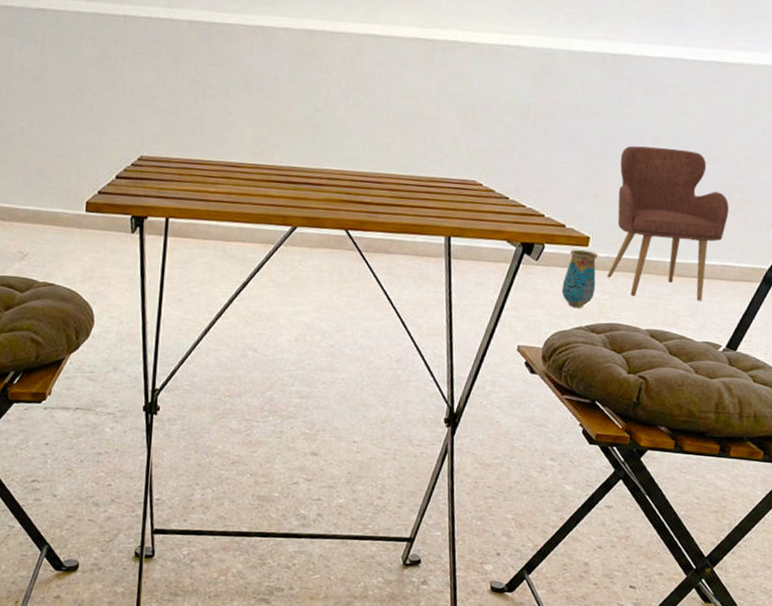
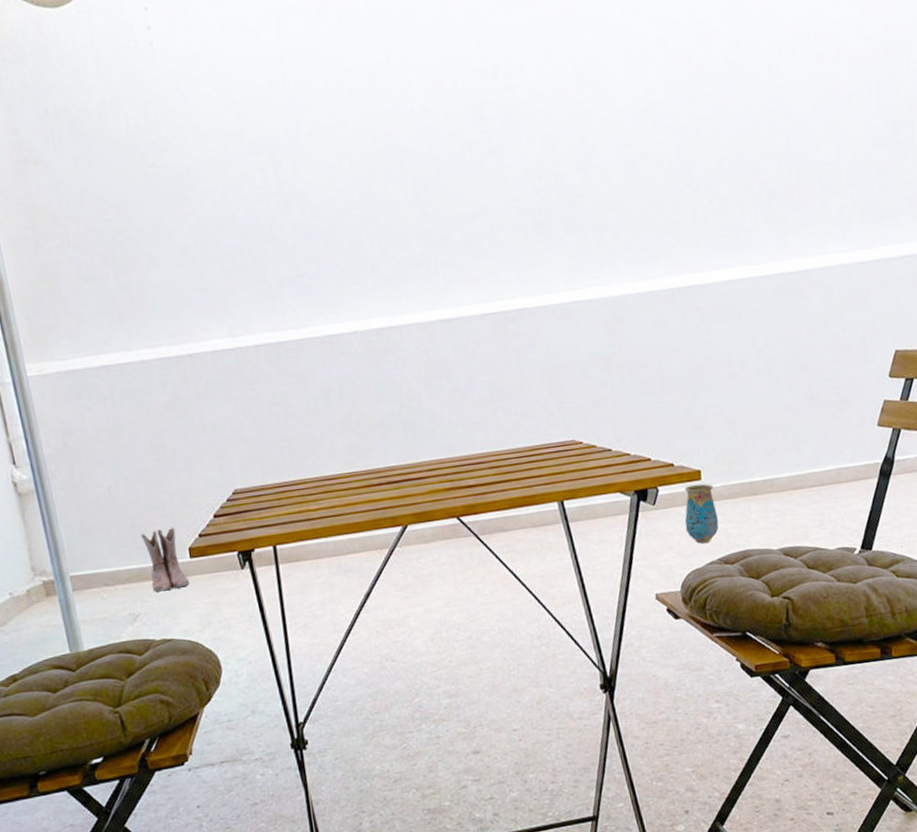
boots: none [43,177,81,238] -> present [140,527,190,592]
armchair: present [607,145,729,301] -> none [711,364,831,519]

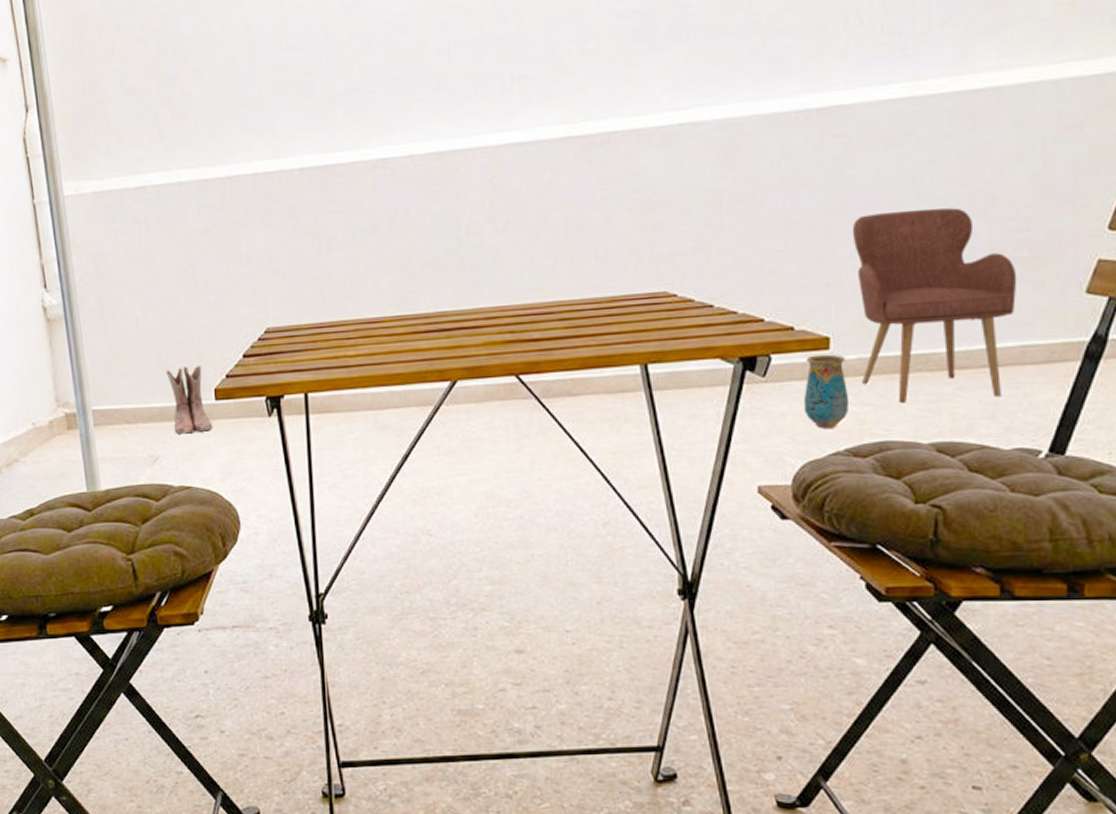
armchair: none [711,364,831,519] -> present [852,208,1017,403]

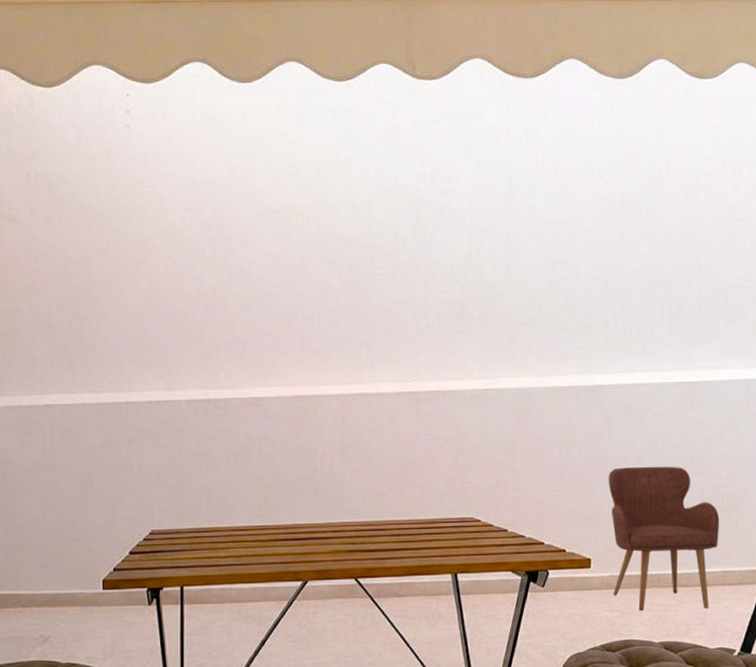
boots: present [165,364,213,434] -> none [60,558,99,618]
vase: present [803,354,850,428] -> none [571,571,604,629]

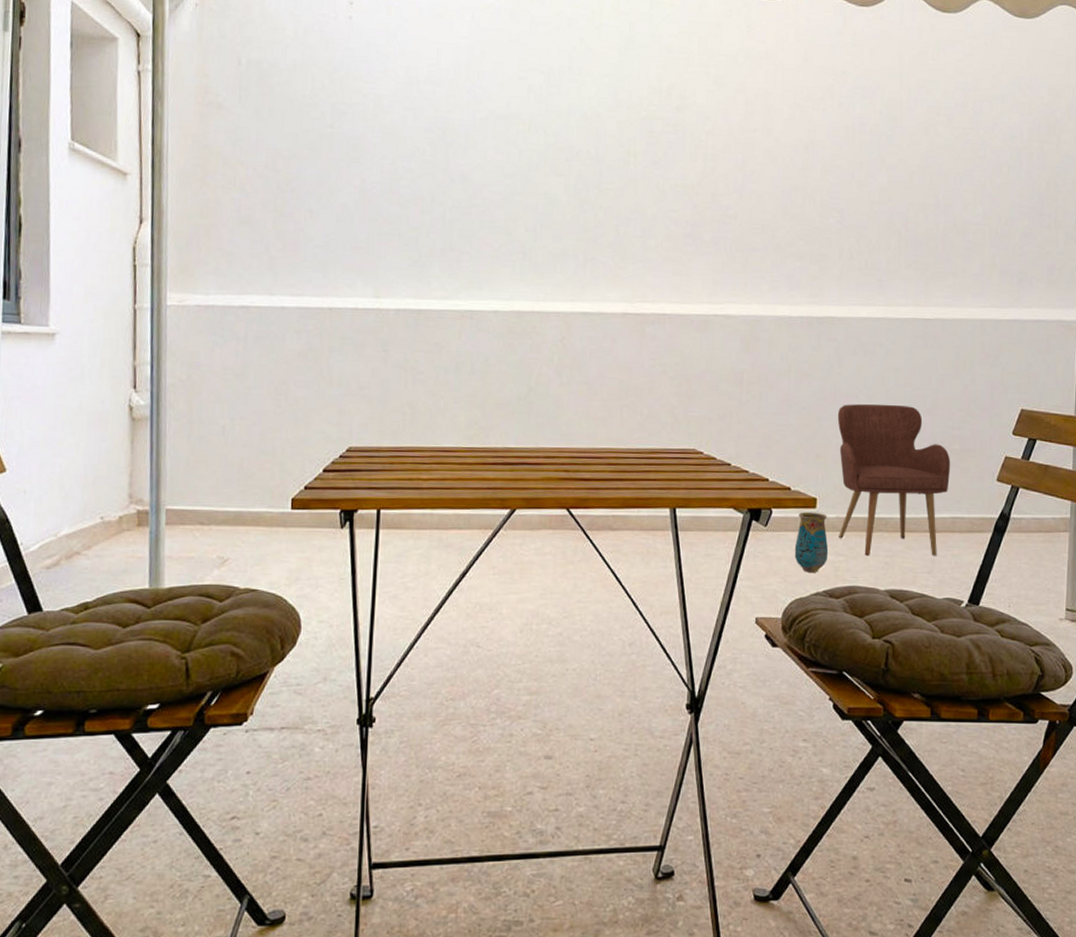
vase: none [571,571,604,629] -> present [794,511,829,573]

